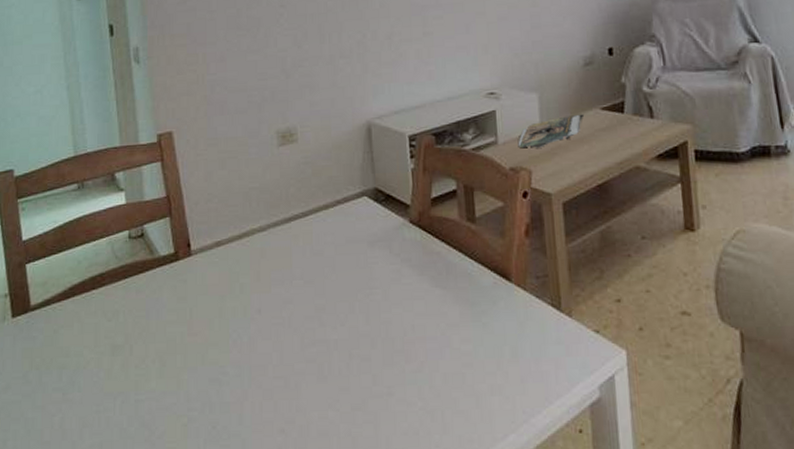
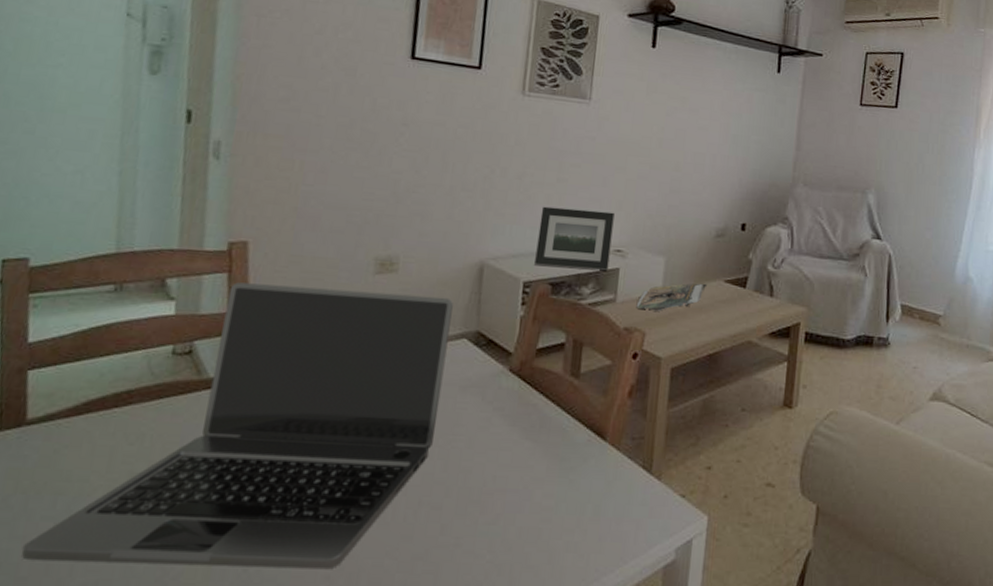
laptop: none [42,160,353,427] -> present [21,282,453,570]
picture frame: none [413,57,485,118] -> present [535,206,615,270]

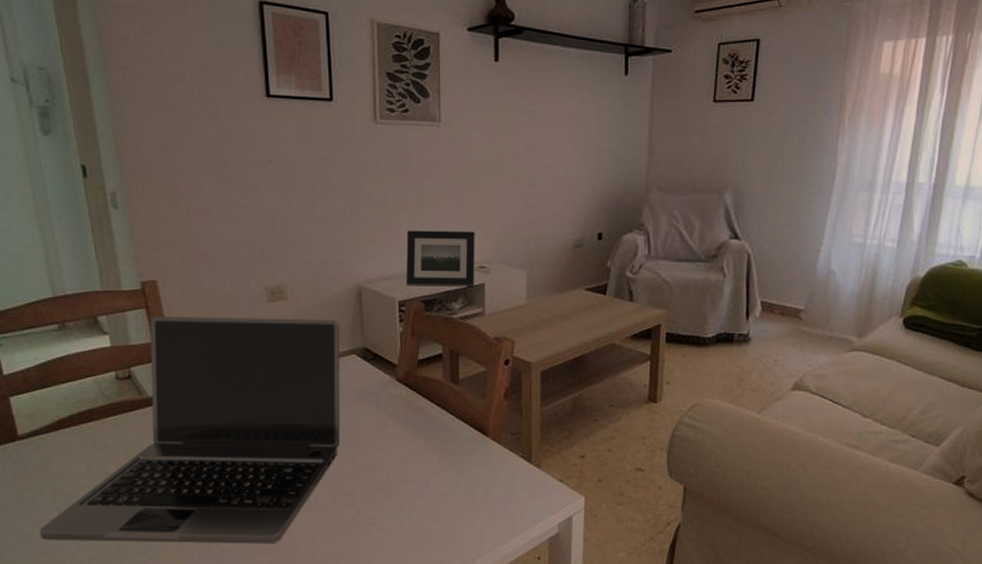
magazine: present [636,283,708,311] -> none [504,292,569,321]

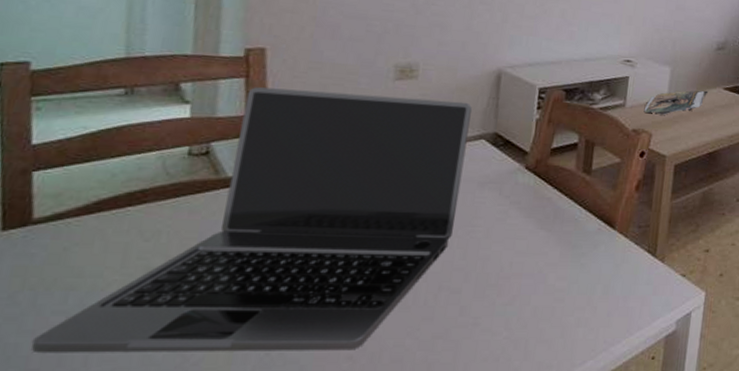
picture frame: present [406,230,475,286] -> none [550,20,625,78]
magazine: none [504,292,569,321] -> present [644,90,709,115]

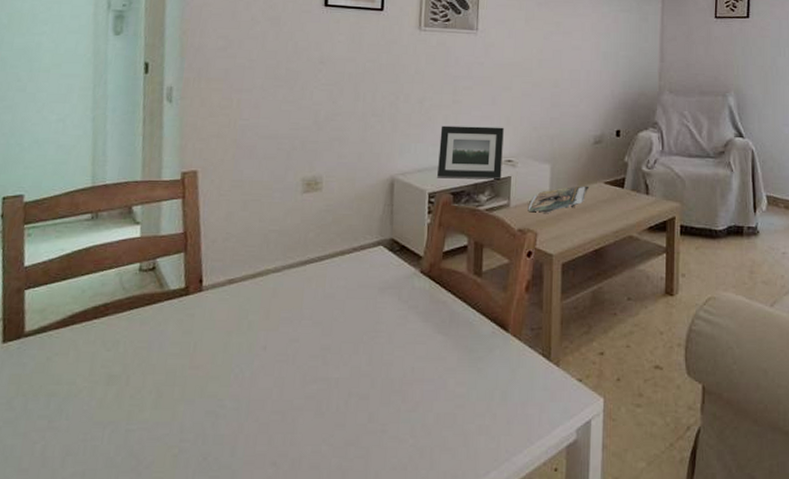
laptop: present [31,87,472,353] -> none [23,206,370,456]
picture frame: none [550,20,625,78] -> present [437,125,504,179]

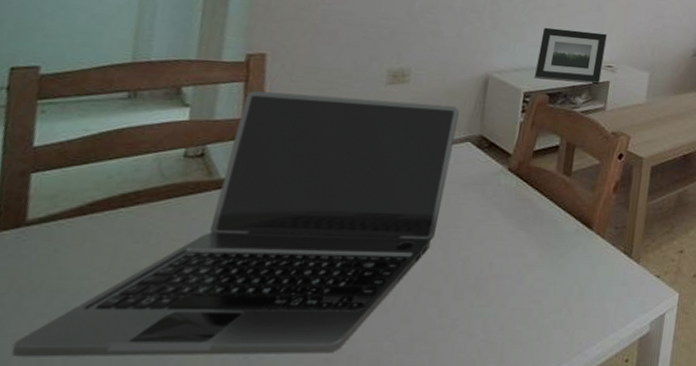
laptop: none [23,206,370,456] -> present [12,91,459,357]
magazine: present [528,185,590,213] -> none [623,94,685,118]

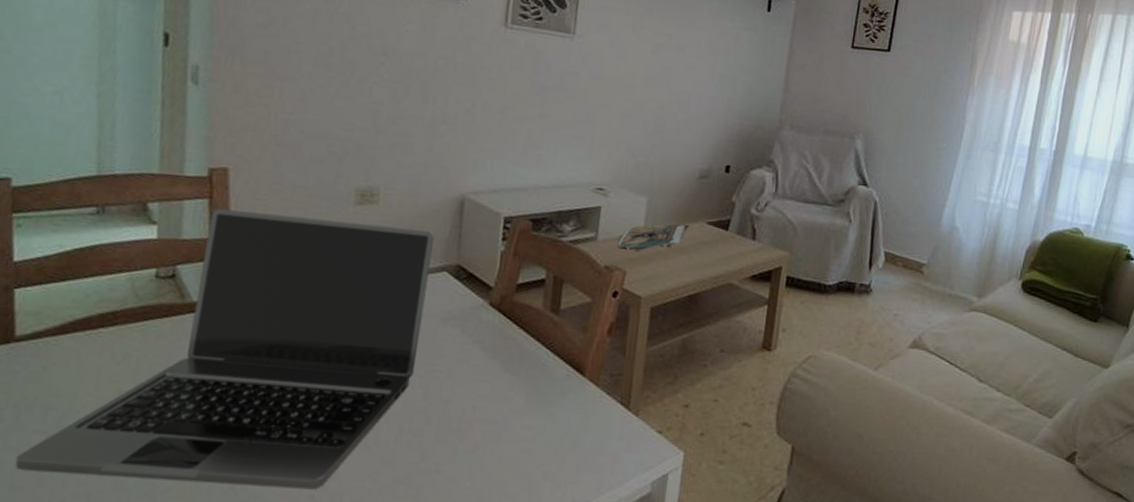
picture frame: present [535,27,607,83] -> none [516,142,597,208]
magazine: none [623,94,685,118] -> present [617,223,690,251]

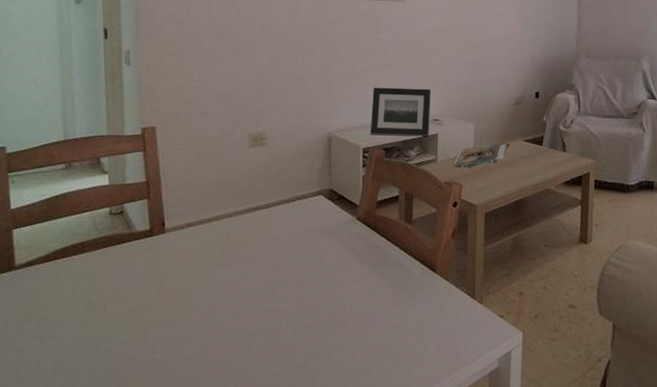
laptop: present [15,208,434,490] -> none [20,158,310,375]
picture frame: none [516,142,597,208] -> present [370,87,431,136]

